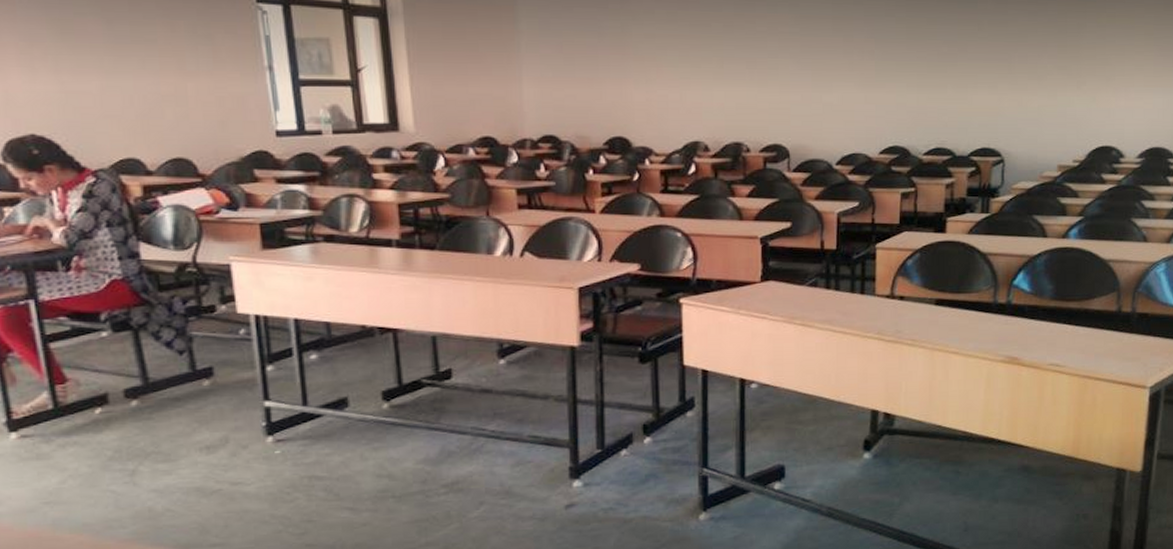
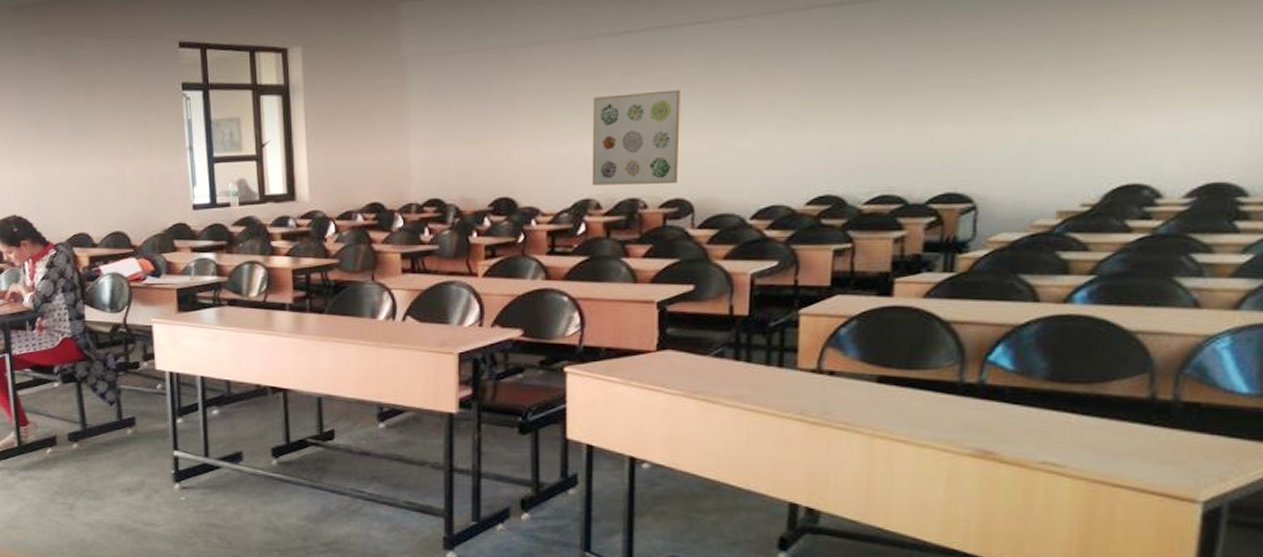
wall art: none [699,44,776,131] -> present [592,89,680,186]

